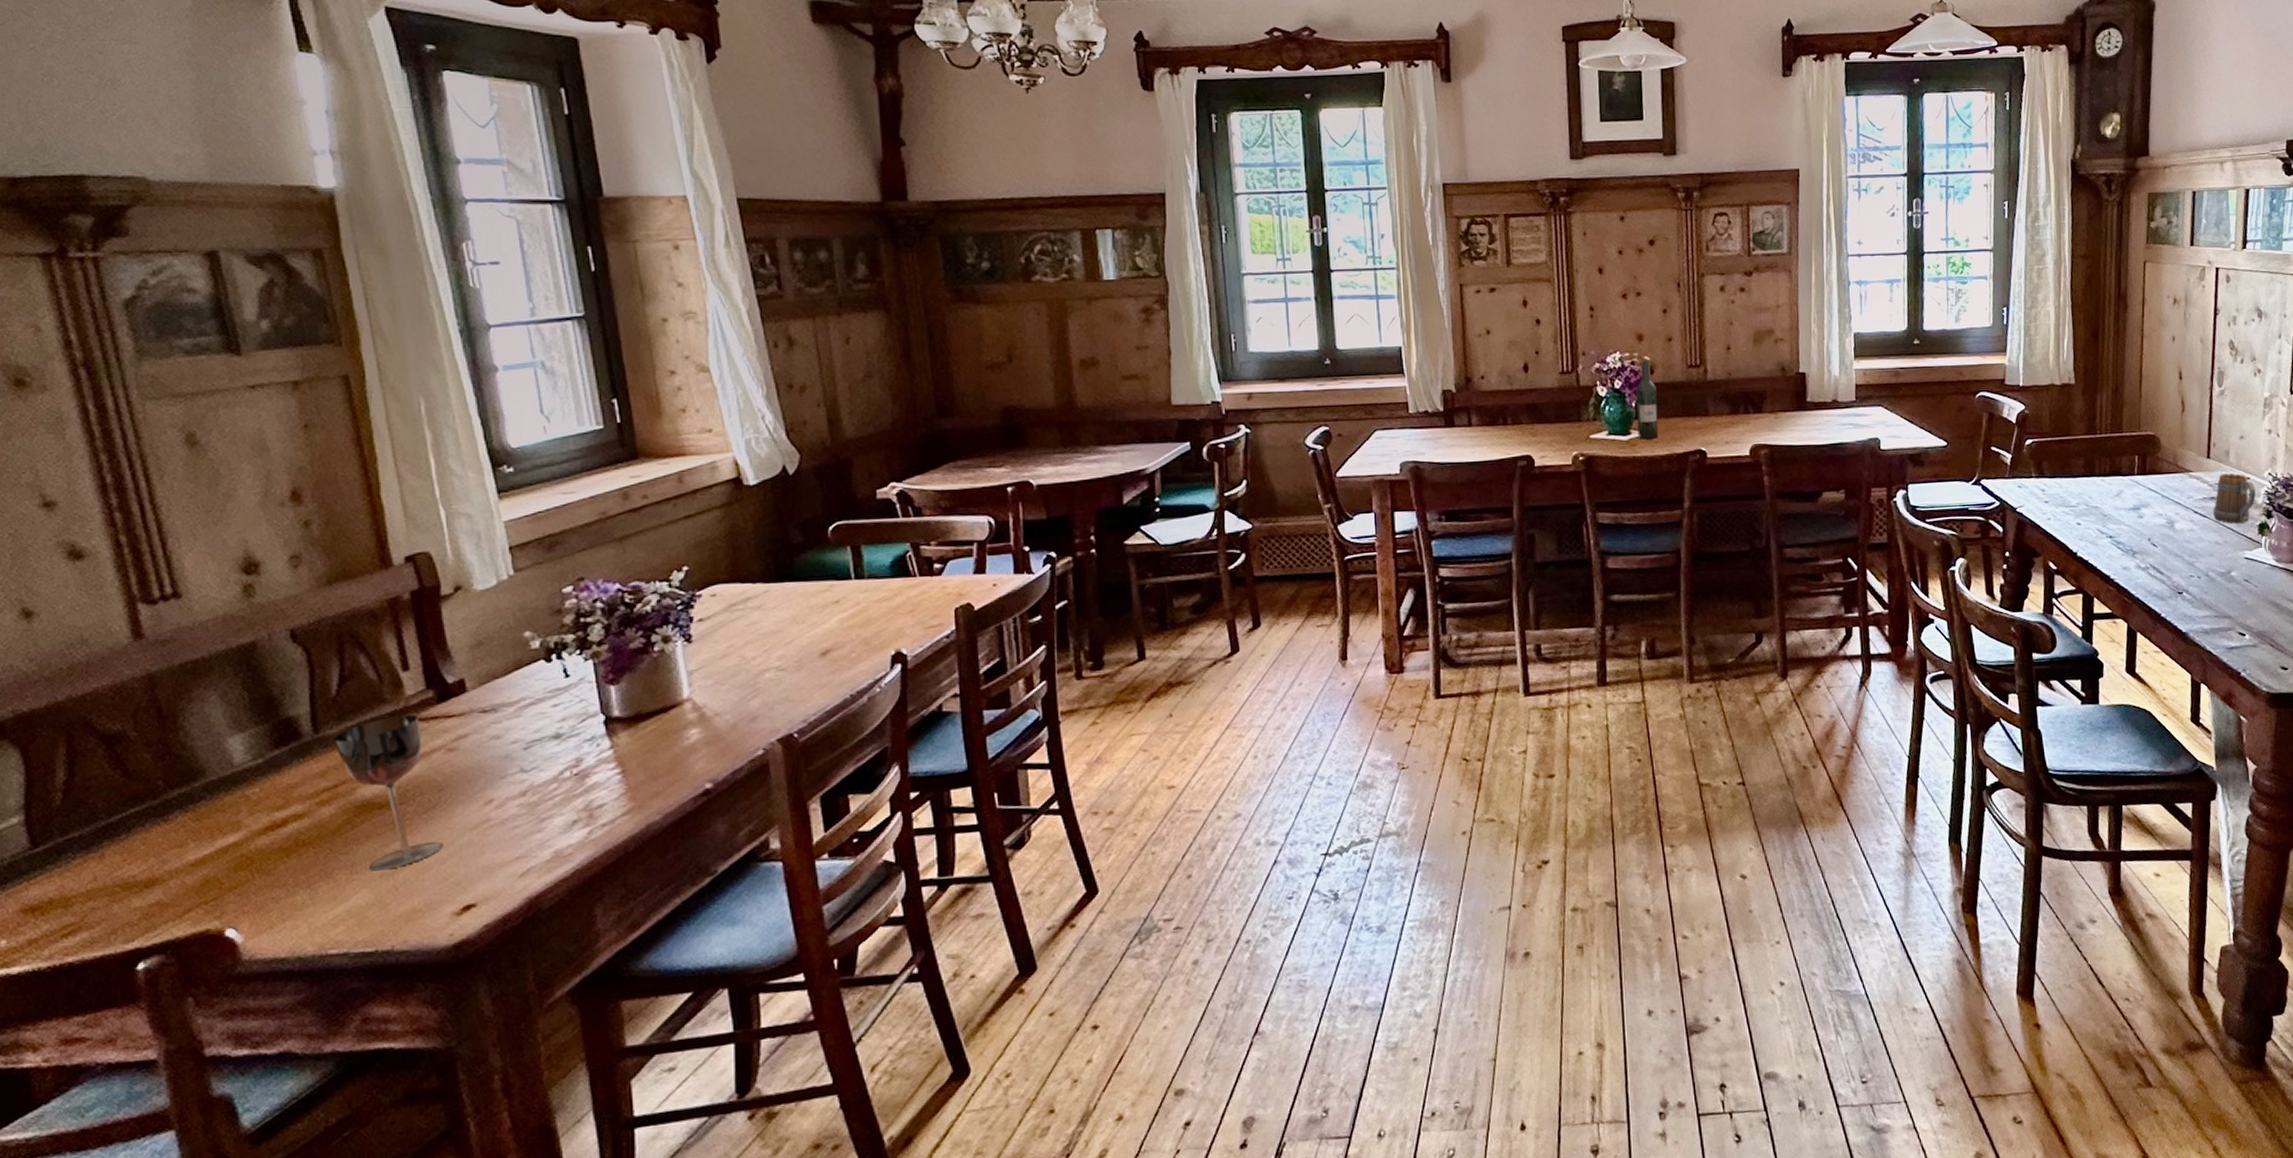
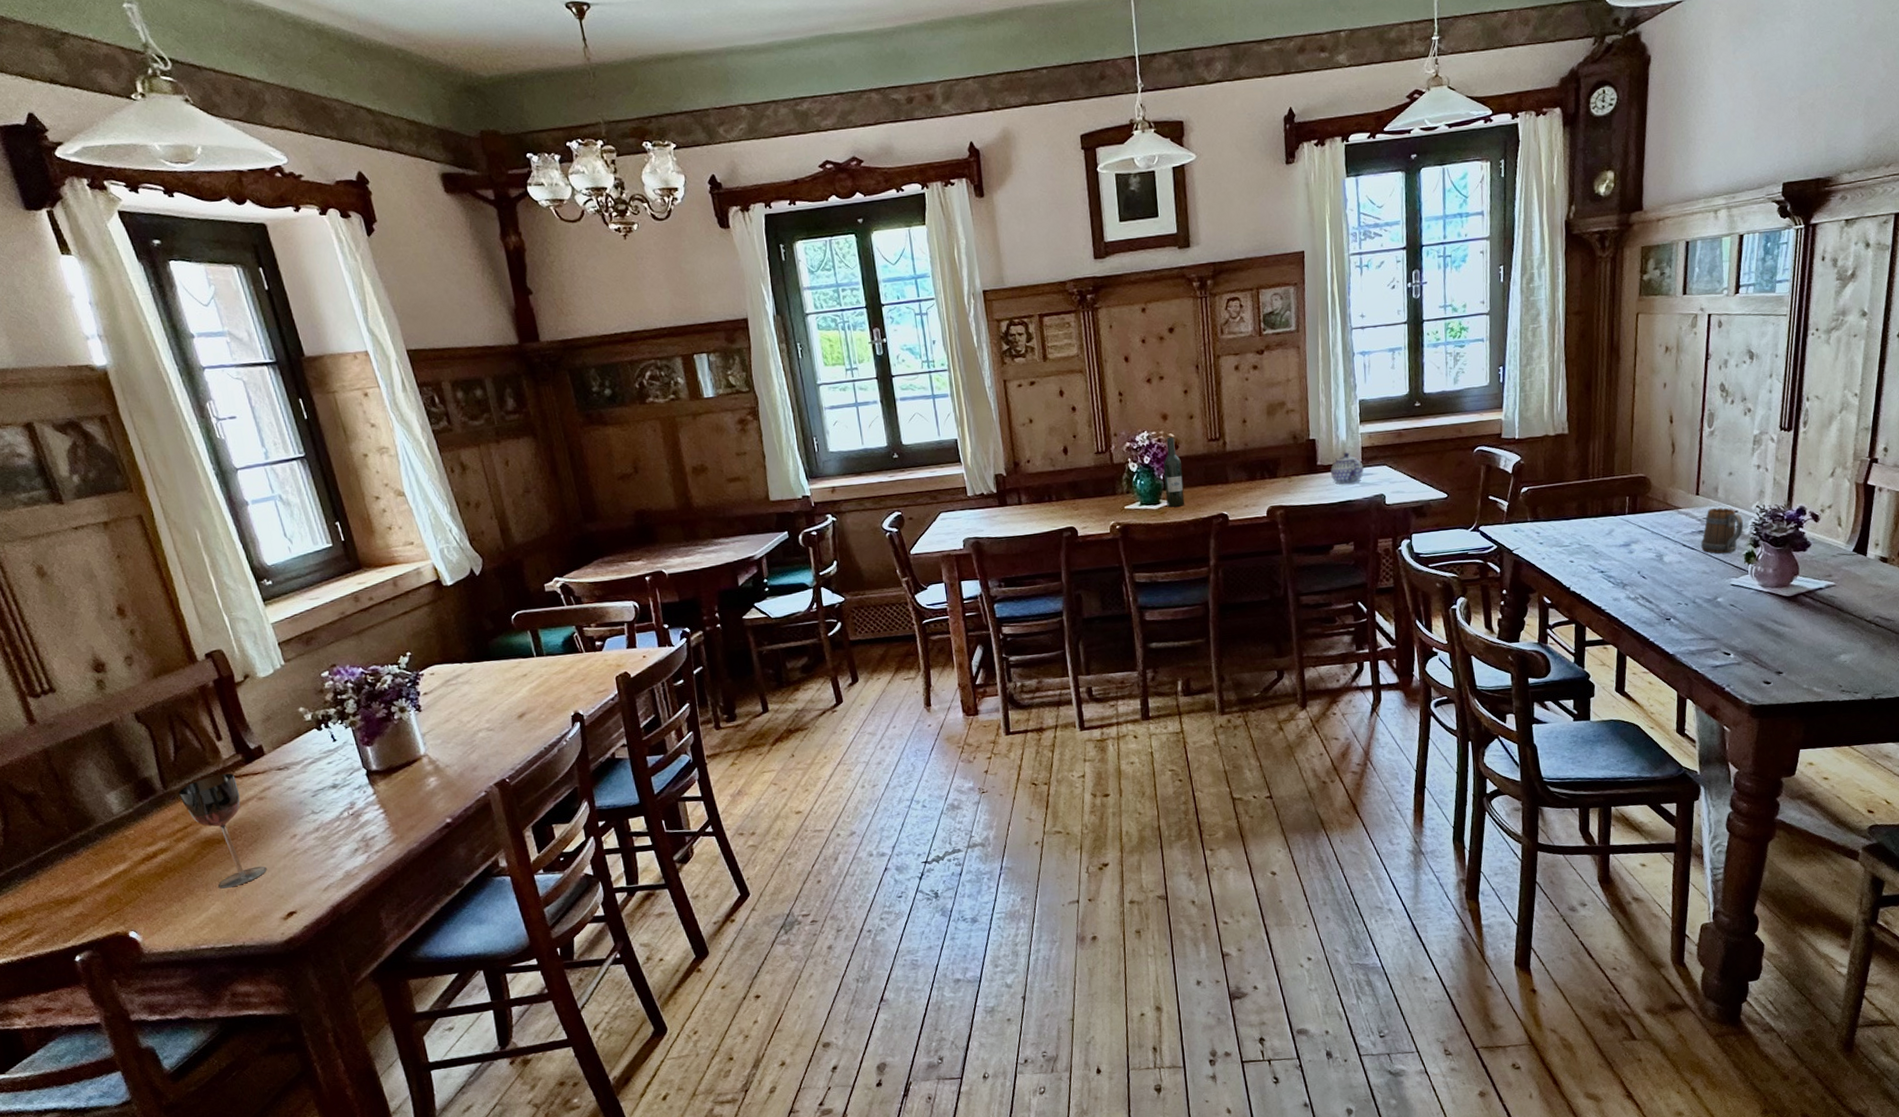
teapot: none [1821,389,1858,426] -> present [1330,452,1364,485]

